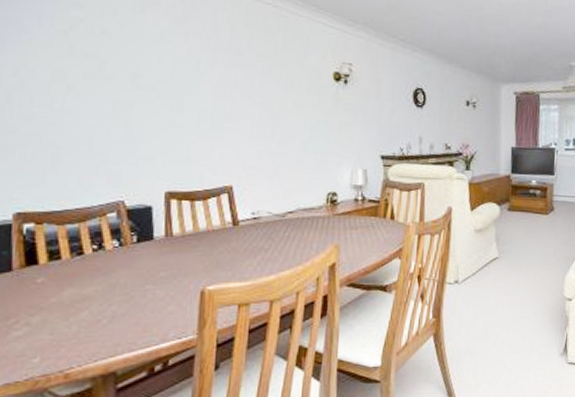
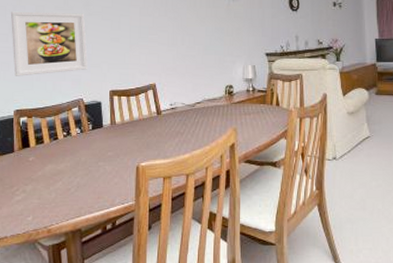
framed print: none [9,73,133,167] -> present [10,11,88,76]

